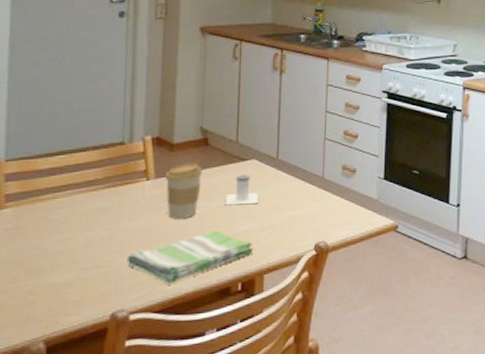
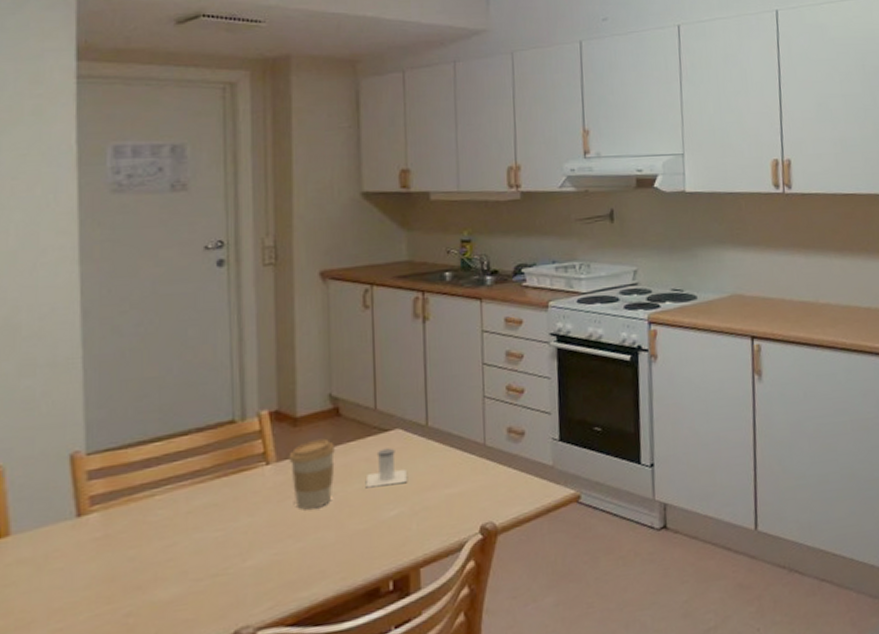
dish towel: present [127,230,254,283] -> none [248,519,405,589]

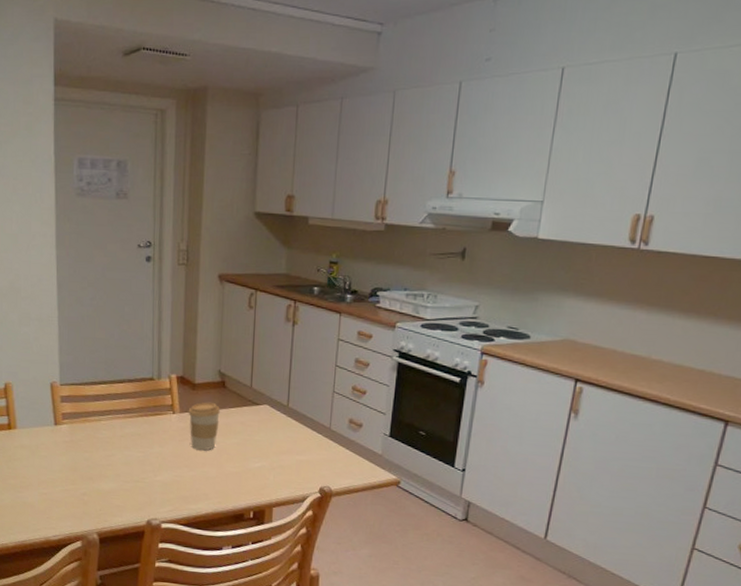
salt shaker: present [365,448,407,488] -> none [239,417,270,446]

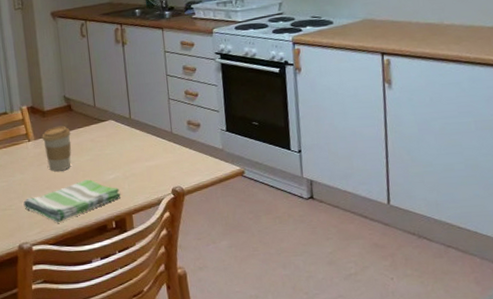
dish towel: none [158,463,264,503] -> present [23,179,121,222]

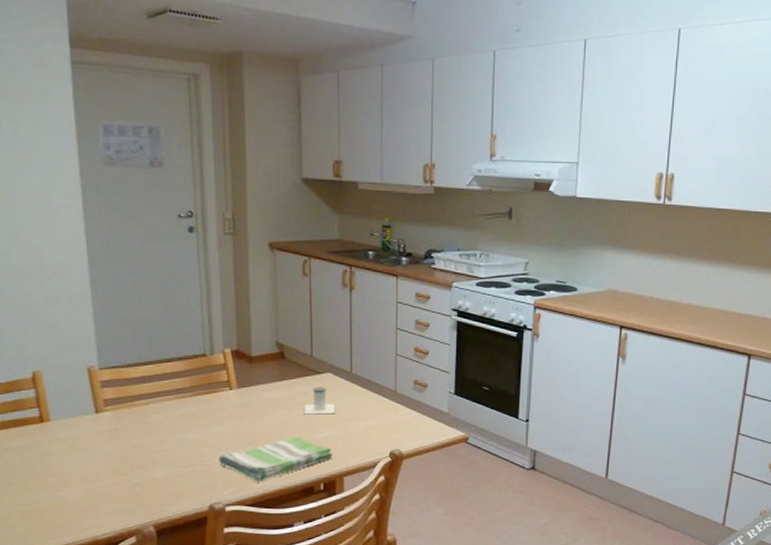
coffee cup: present [42,125,72,172] -> none [246,374,282,426]
salt shaker: none [92,133,119,159] -> present [304,387,335,415]

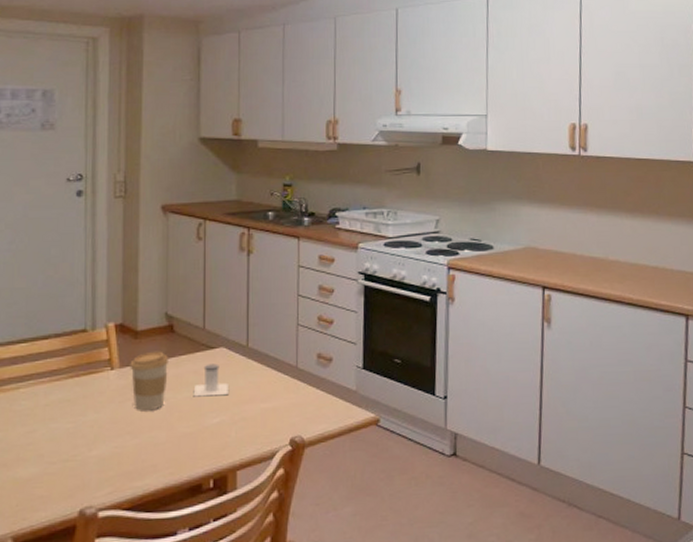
dish towel: present [218,436,333,481] -> none [93,423,225,479]
coffee cup: none [246,374,282,426] -> present [130,351,170,411]

